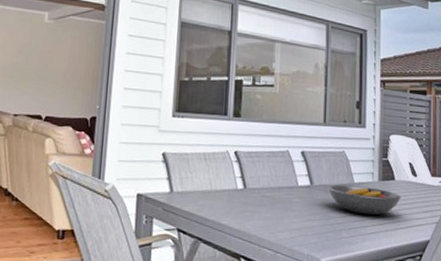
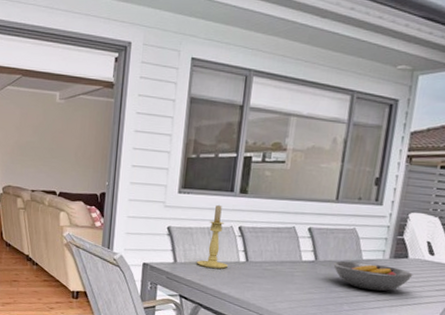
candle holder: none [194,128,226,198] -> present [197,204,228,269]

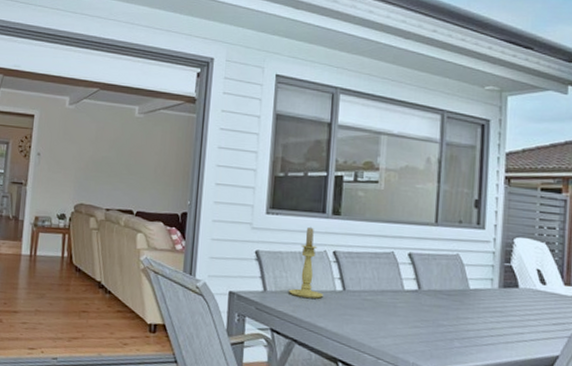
fruit bowl: present [333,261,413,292] -> none [438,290,526,326]

